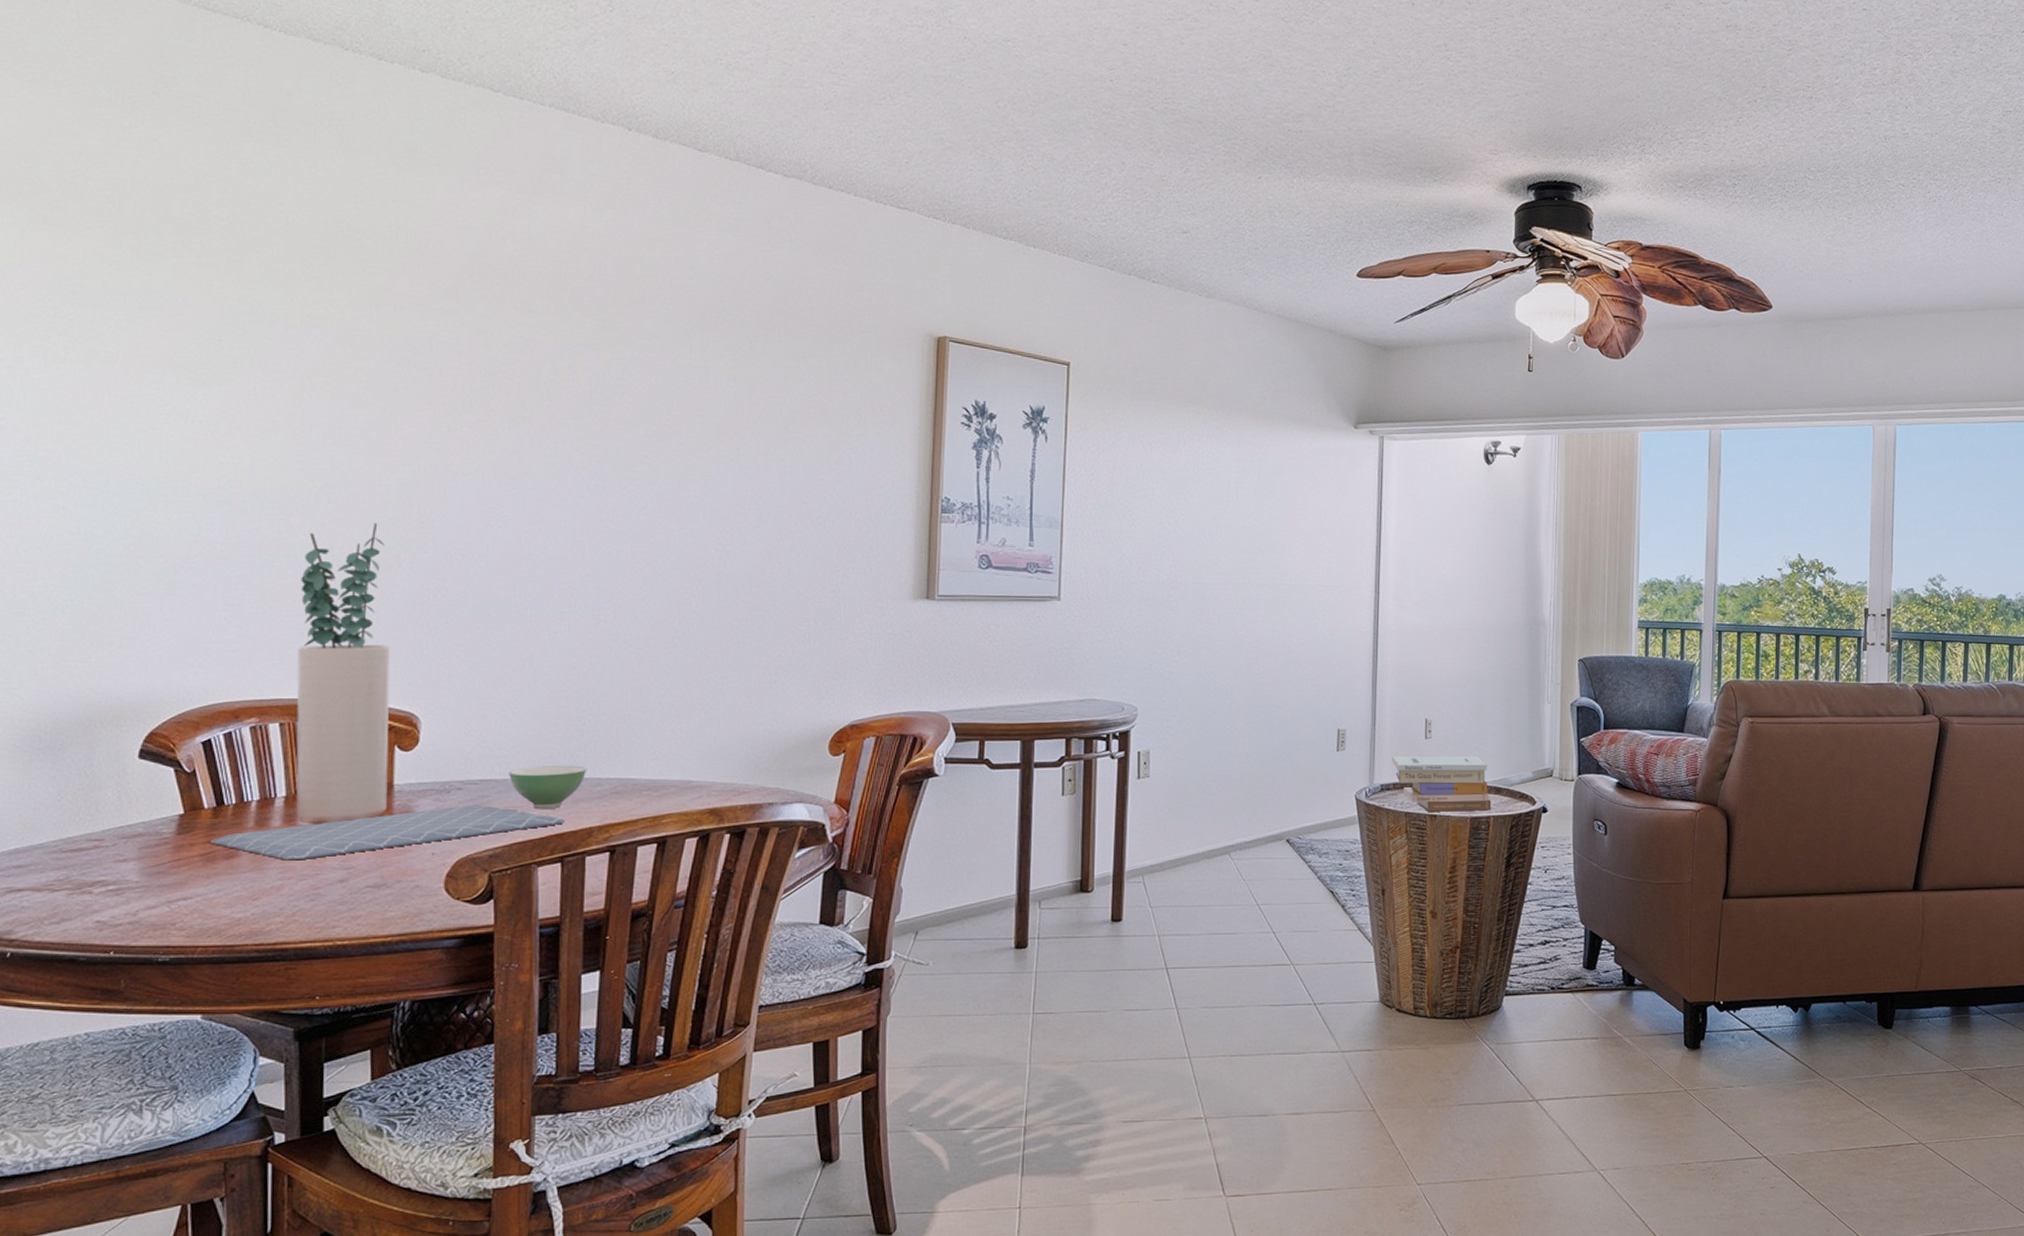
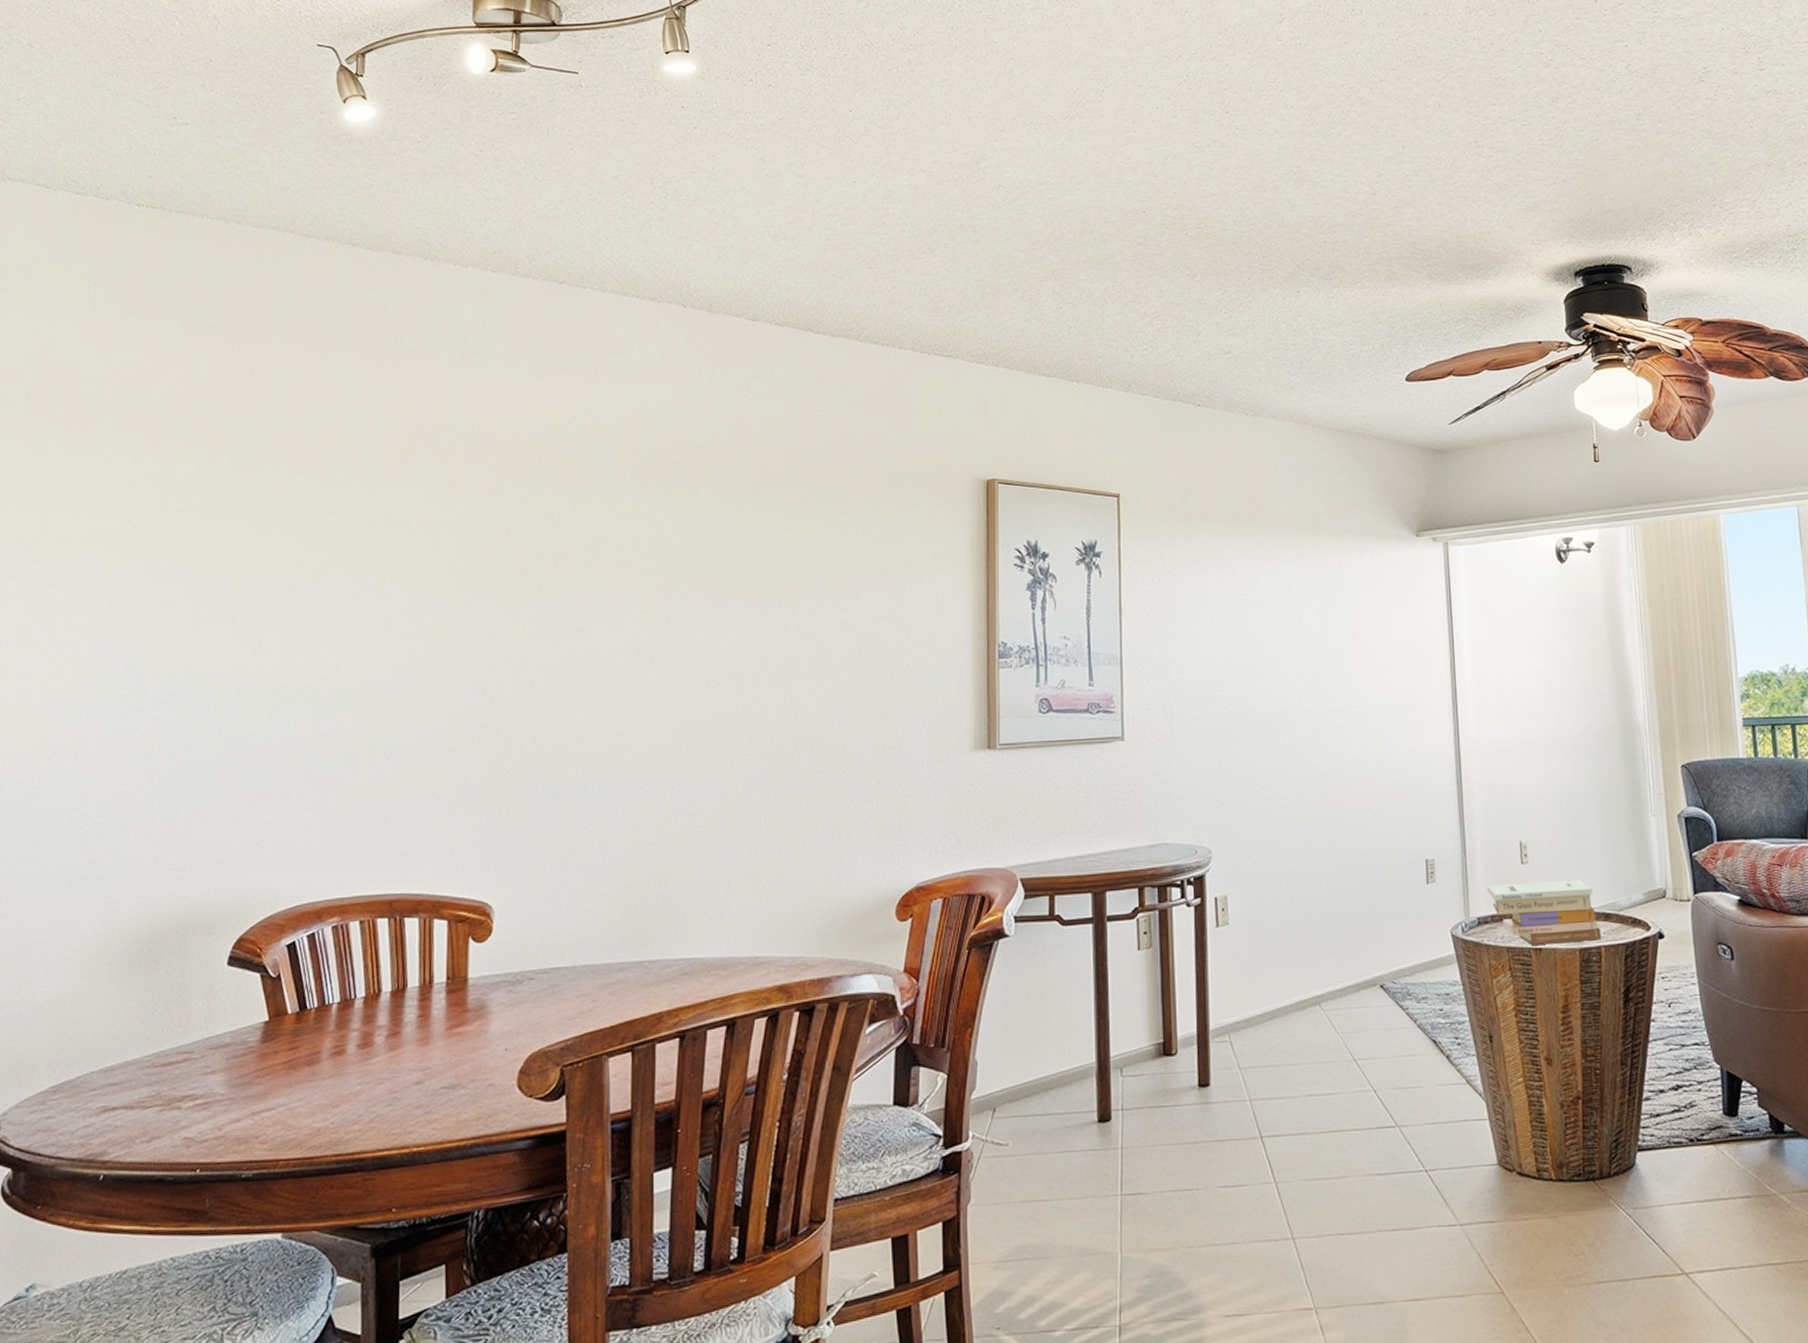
placemat: present [209,805,565,861] -> none [292,995,635,1064]
vase: present [296,523,390,823] -> none [374,711,465,1024]
bowl: present [507,765,588,810] -> none [578,947,656,997]

